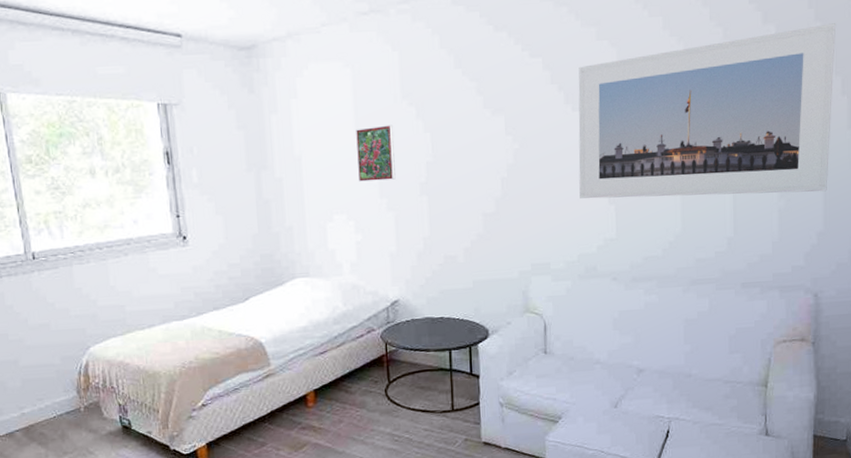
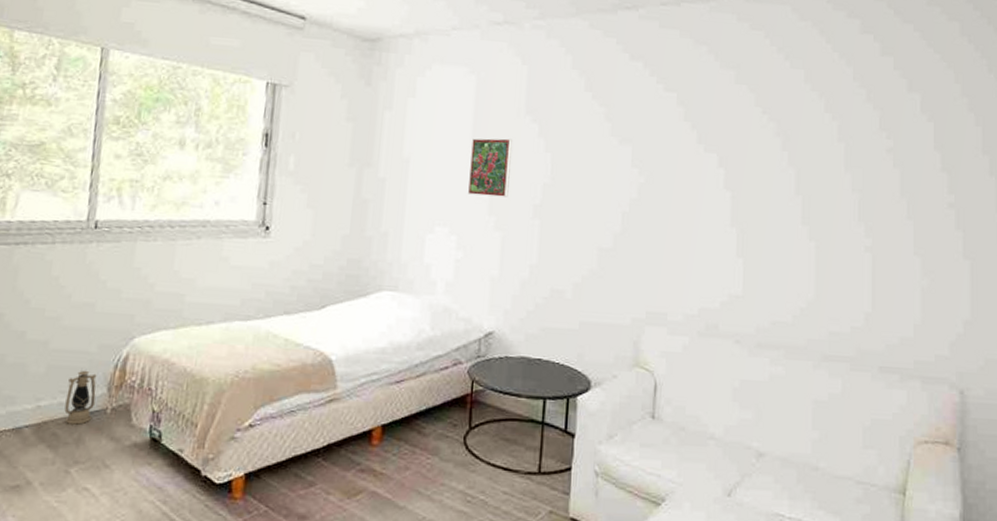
lantern: none [43,379,70,424] -> present [64,370,97,425]
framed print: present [578,23,837,199] -> none [705,101,984,276]

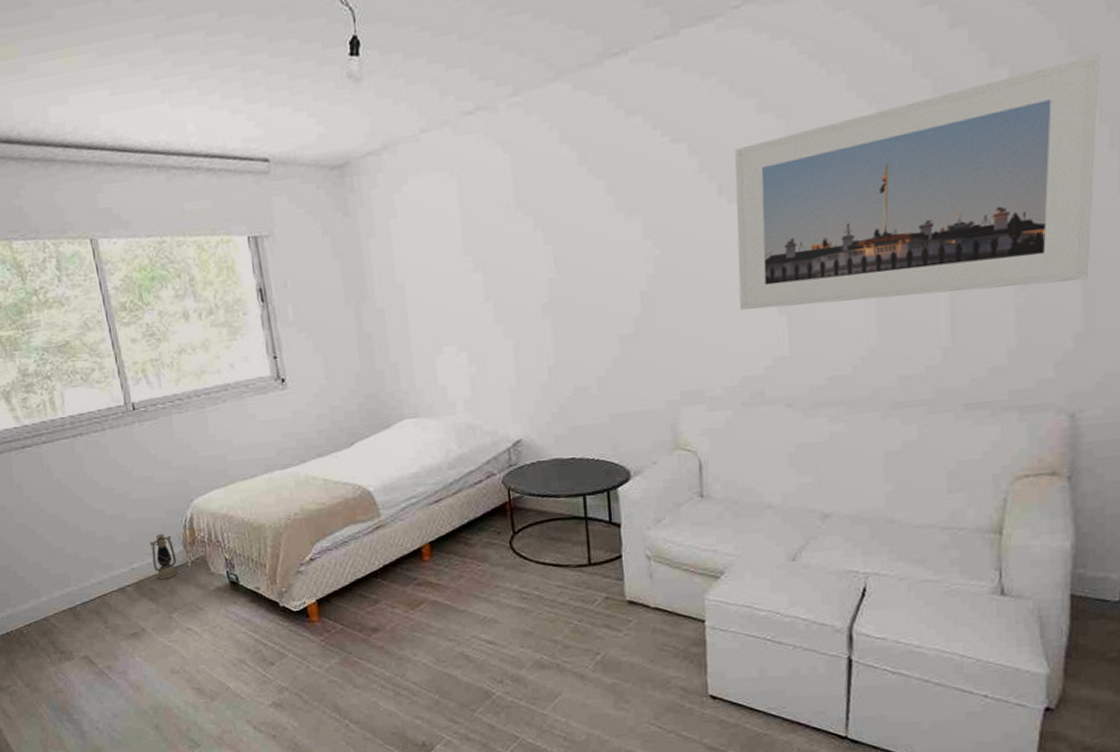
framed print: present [468,138,512,197] -> none [464,239,513,307]
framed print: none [705,101,984,276] -> present [735,54,1101,310]

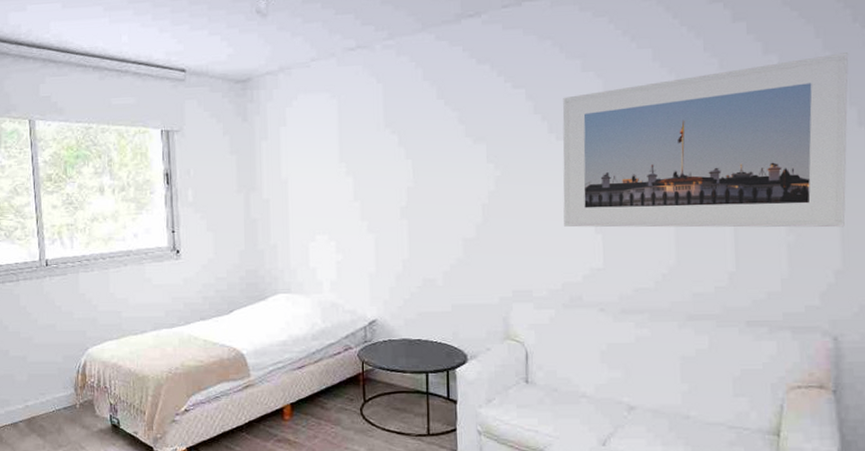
lantern: present [150,533,178,580] -> none [45,376,67,418]

